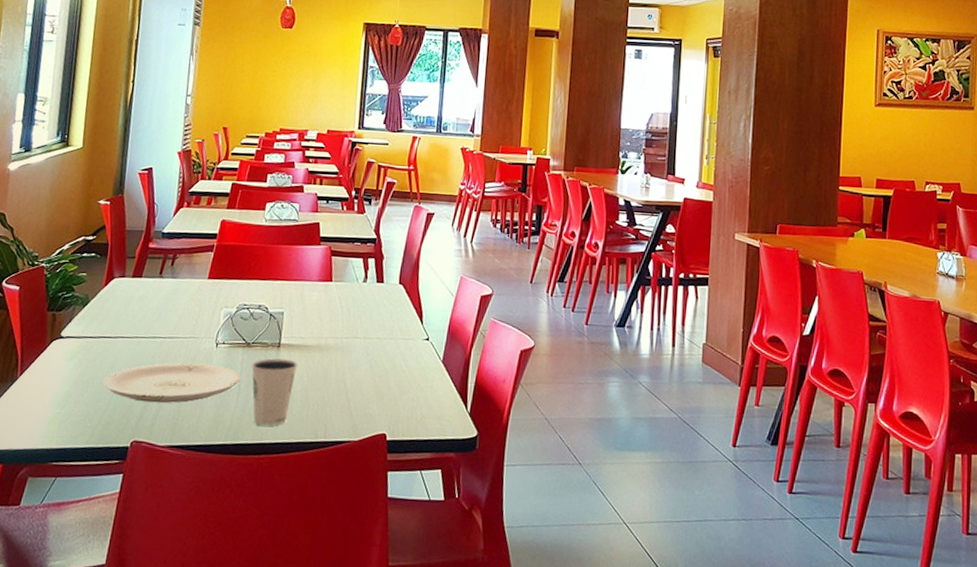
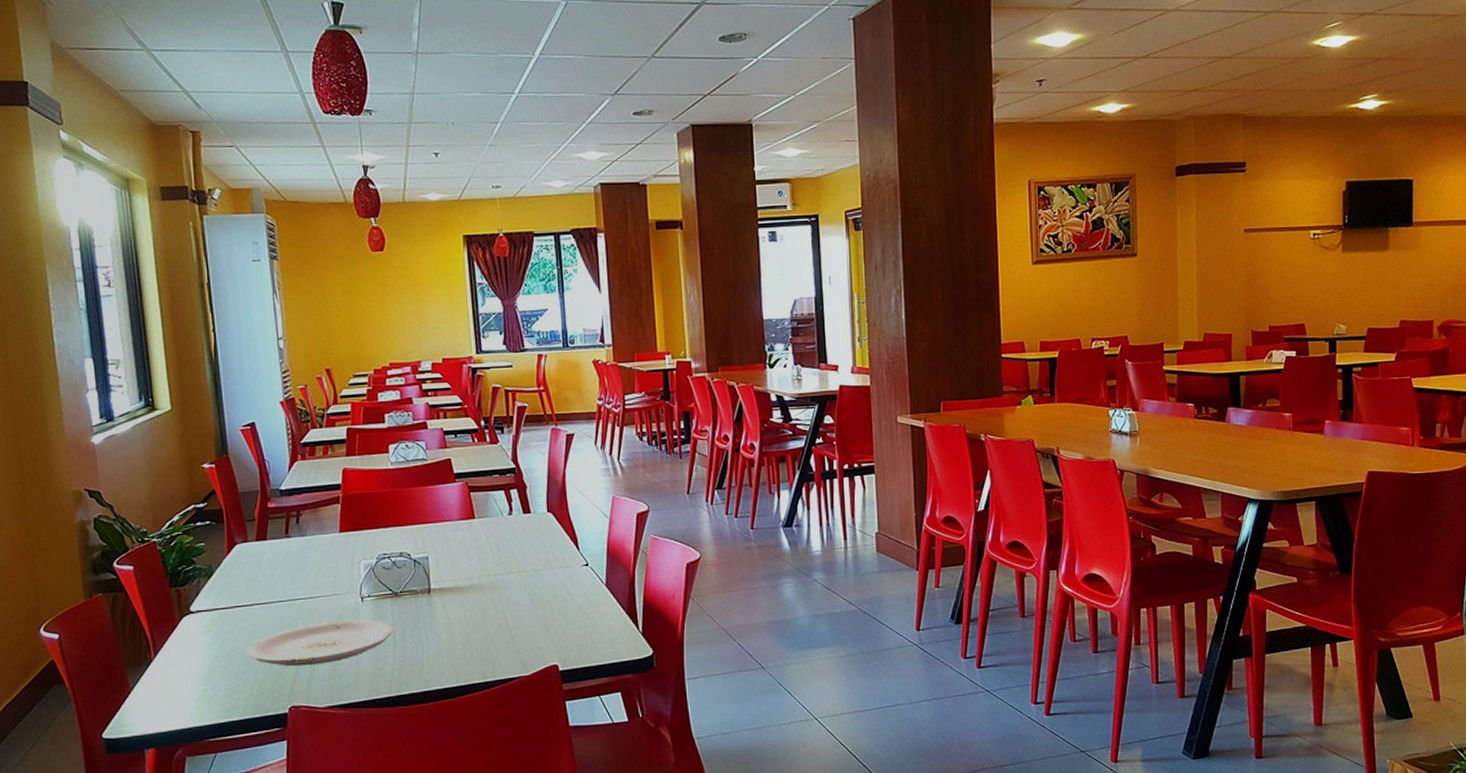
dixie cup: present [251,358,298,426] -> none [403,604,453,674]

